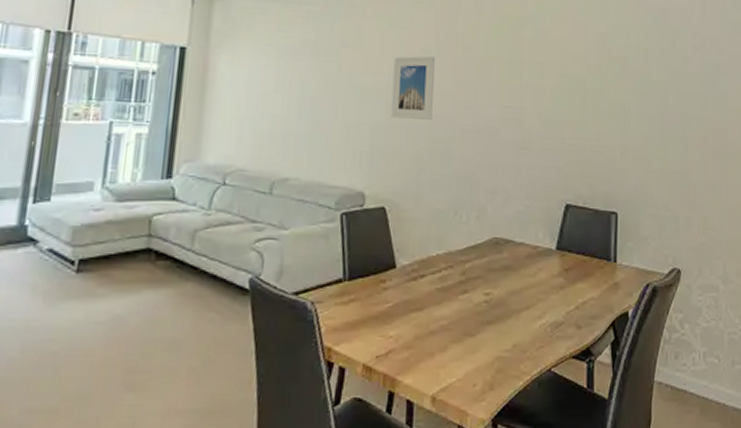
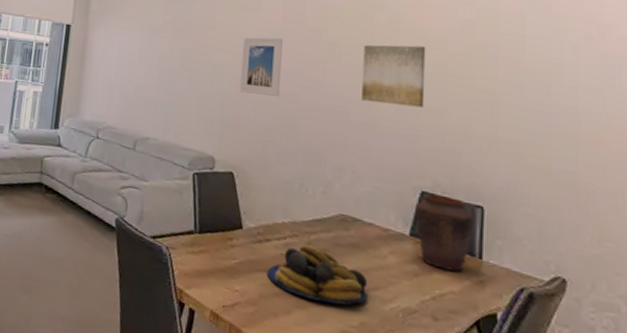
fruit bowl: none [421,275,520,331] -> present [266,245,368,306]
wall art: none [512,60,569,122] -> present [361,44,426,108]
vase: none [560,207,609,278] -> present [415,194,473,272]

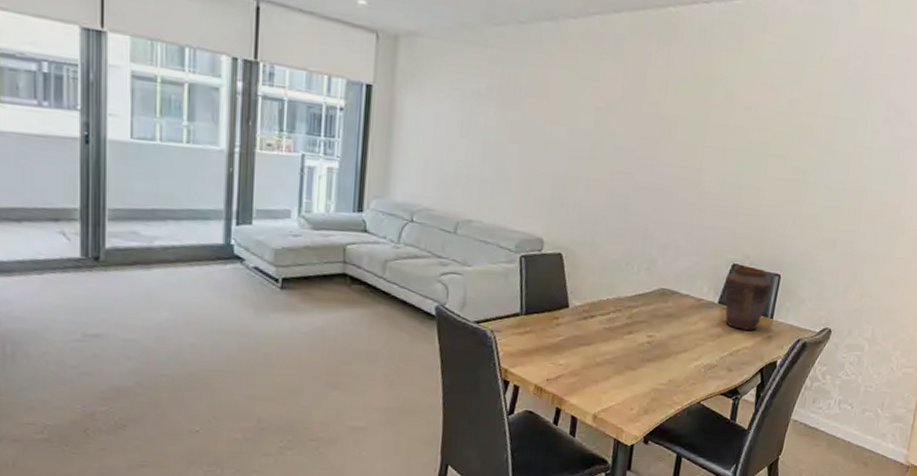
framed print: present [239,37,283,96] -> none [572,109,620,175]
fruit bowl: present [266,245,368,306] -> none [589,318,679,367]
wall art: present [361,44,426,108] -> none [691,121,755,186]

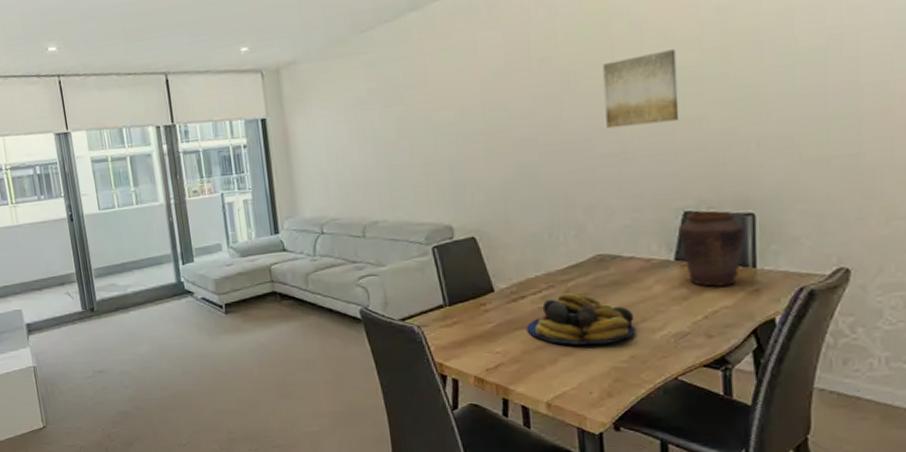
fruit bowl: none [589,318,679,367] -> present [526,293,635,345]
wall art: none [691,121,755,186] -> present [602,49,680,129]

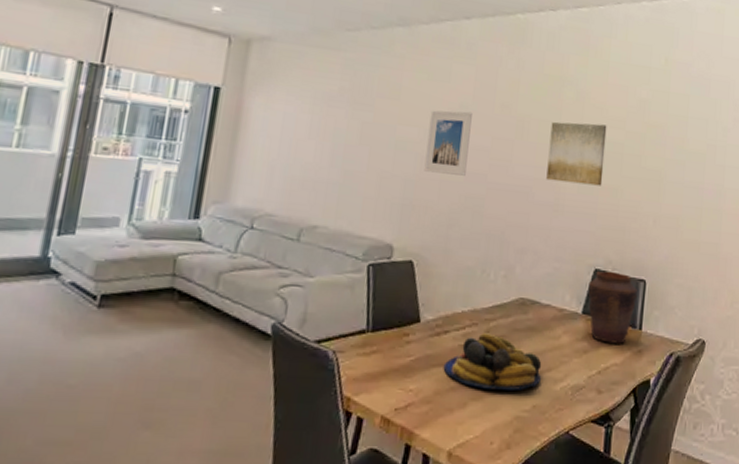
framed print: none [462,77,513,150] -> present [424,110,472,176]

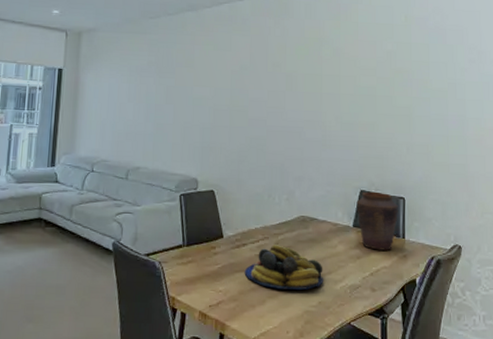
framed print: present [424,110,472,176] -> none [217,72,250,122]
wall art: present [546,122,607,186] -> none [314,73,361,123]

